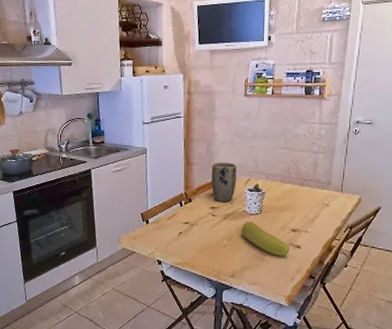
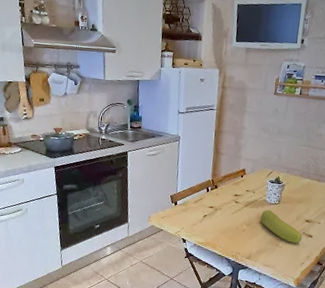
plant pot: present [211,162,237,203] -> none [236,154,262,191]

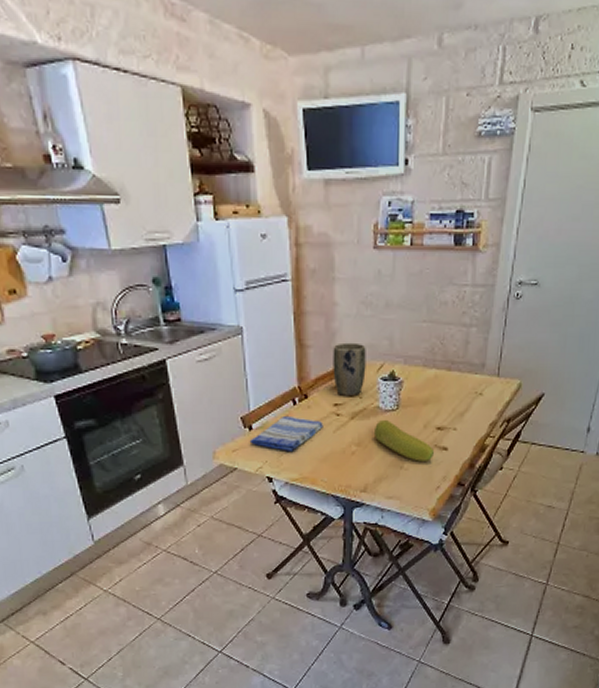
dish towel: none [174,198,226,223] -> present [249,415,323,451]
plant pot: none [236,154,262,191] -> present [333,342,366,397]

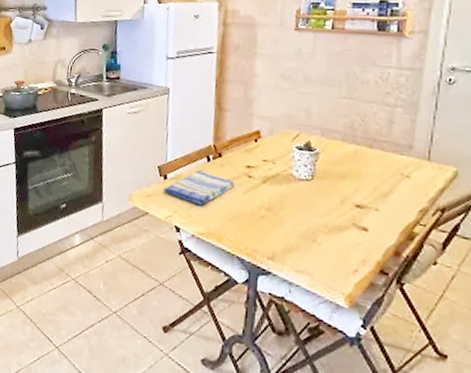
plant pot: present [333,342,366,397] -> none [247,110,283,162]
fruit: present [375,419,434,461] -> none [286,187,352,240]

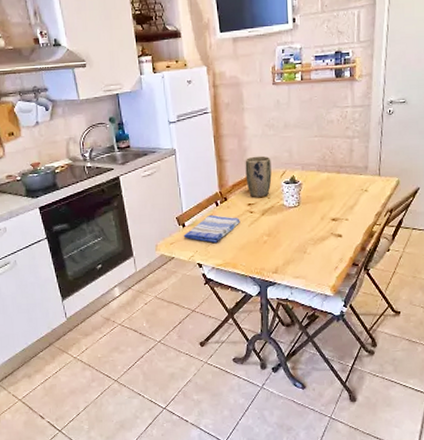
plant pot: none [247,110,283,162] -> present [245,155,272,198]

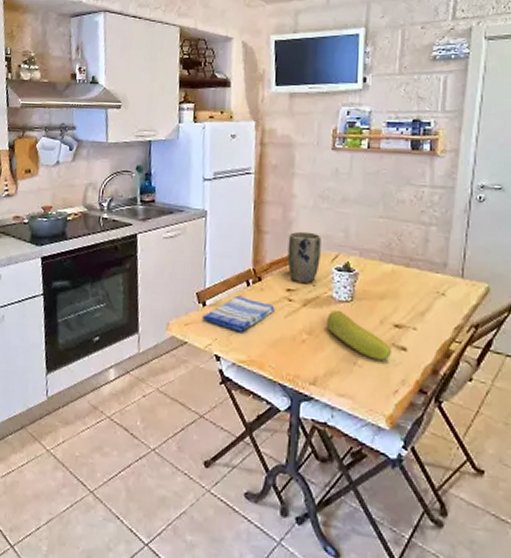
fruit: none [281,214,331,247] -> present [327,309,391,360]

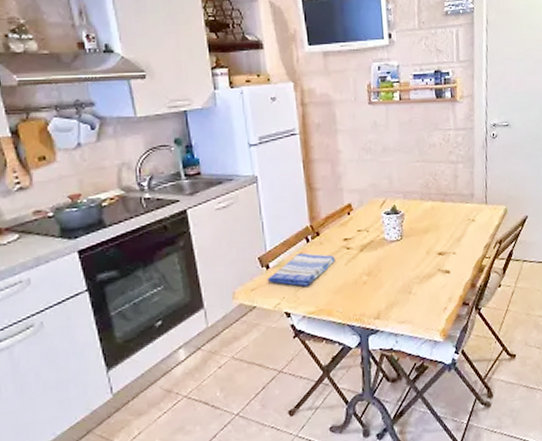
plant pot: present [287,231,321,284] -> none [339,183,371,232]
fruit: present [327,309,391,360] -> none [382,249,438,286]

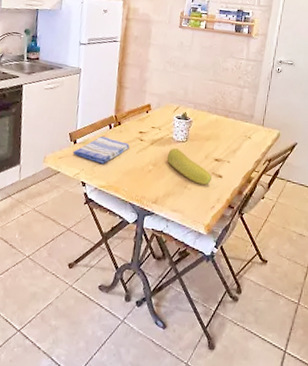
fruit: none [382,249,438,286] -> present [167,148,211,185]

